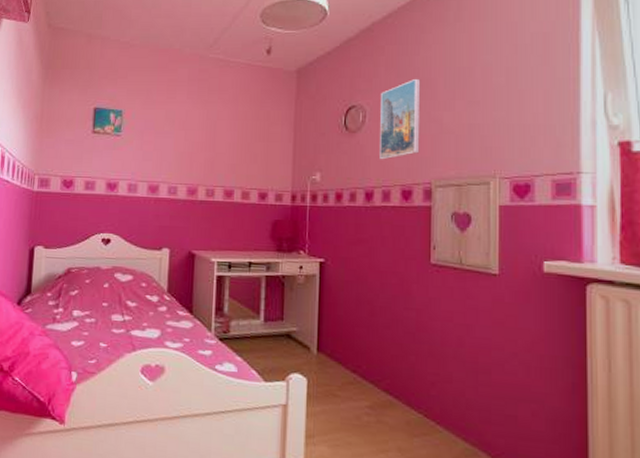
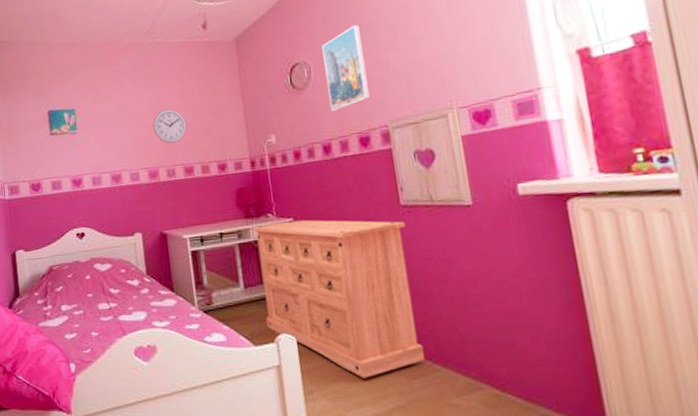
wall clock: none [199,127,234,163] -> present [152,108,187,144]
dresser: none [280,261,432,430] -> present [253,219,425,379]

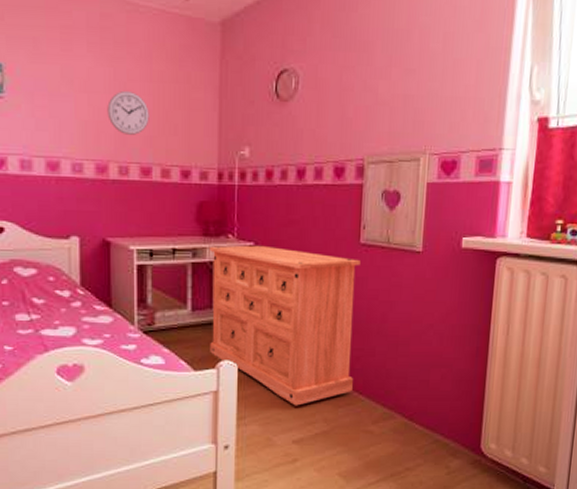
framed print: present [322,24,371,112] -> none [312,39,358,134]

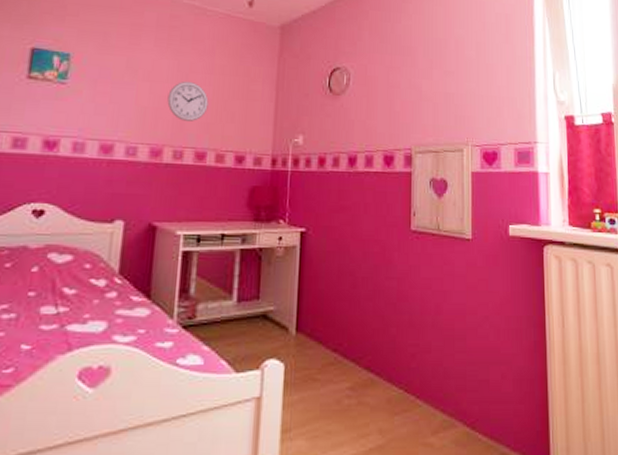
dresser: present [210,245,360,406] -> none [255,231,412,414]

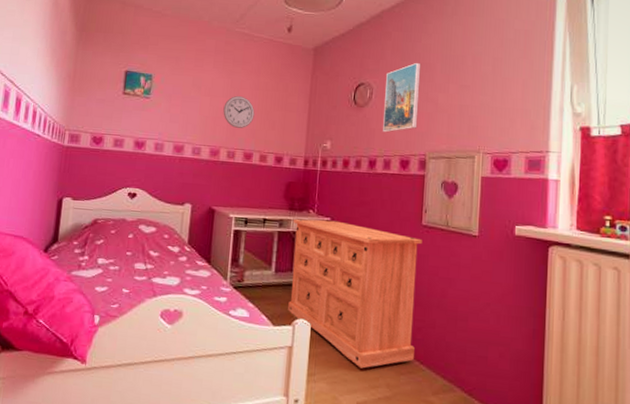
dresser: none [255,231,412,414] -> present [288,219,422,369]
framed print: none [363,45,402,125] -> present [383,62,421,133]

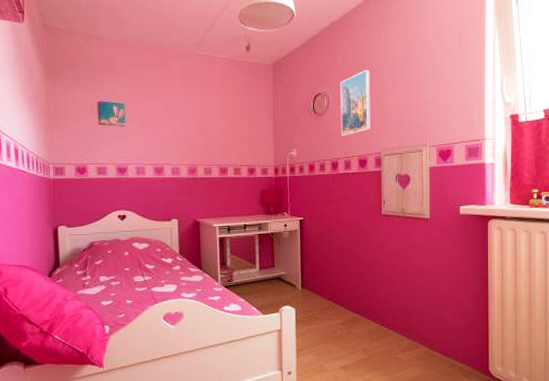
wall clock: present [223,95,255,128] -> none [195,115,225,146]
dresser: present [288,219,422,369] -> none [271,219,383,340]

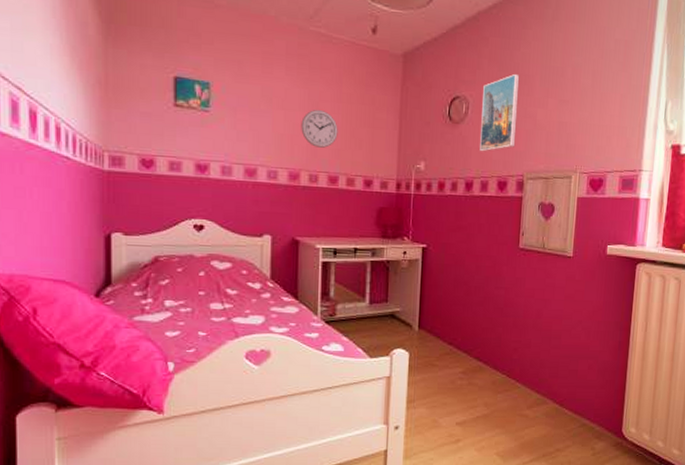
wall clock: none [195,115,225,146] -> present [301,109,338,148]

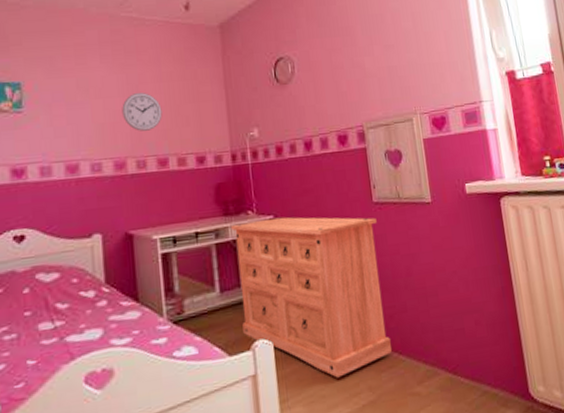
dresser: none [385,247,519,391] -> present [231,217,392,378]
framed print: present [480,73,520,152] -> none [306,27,349,109]

